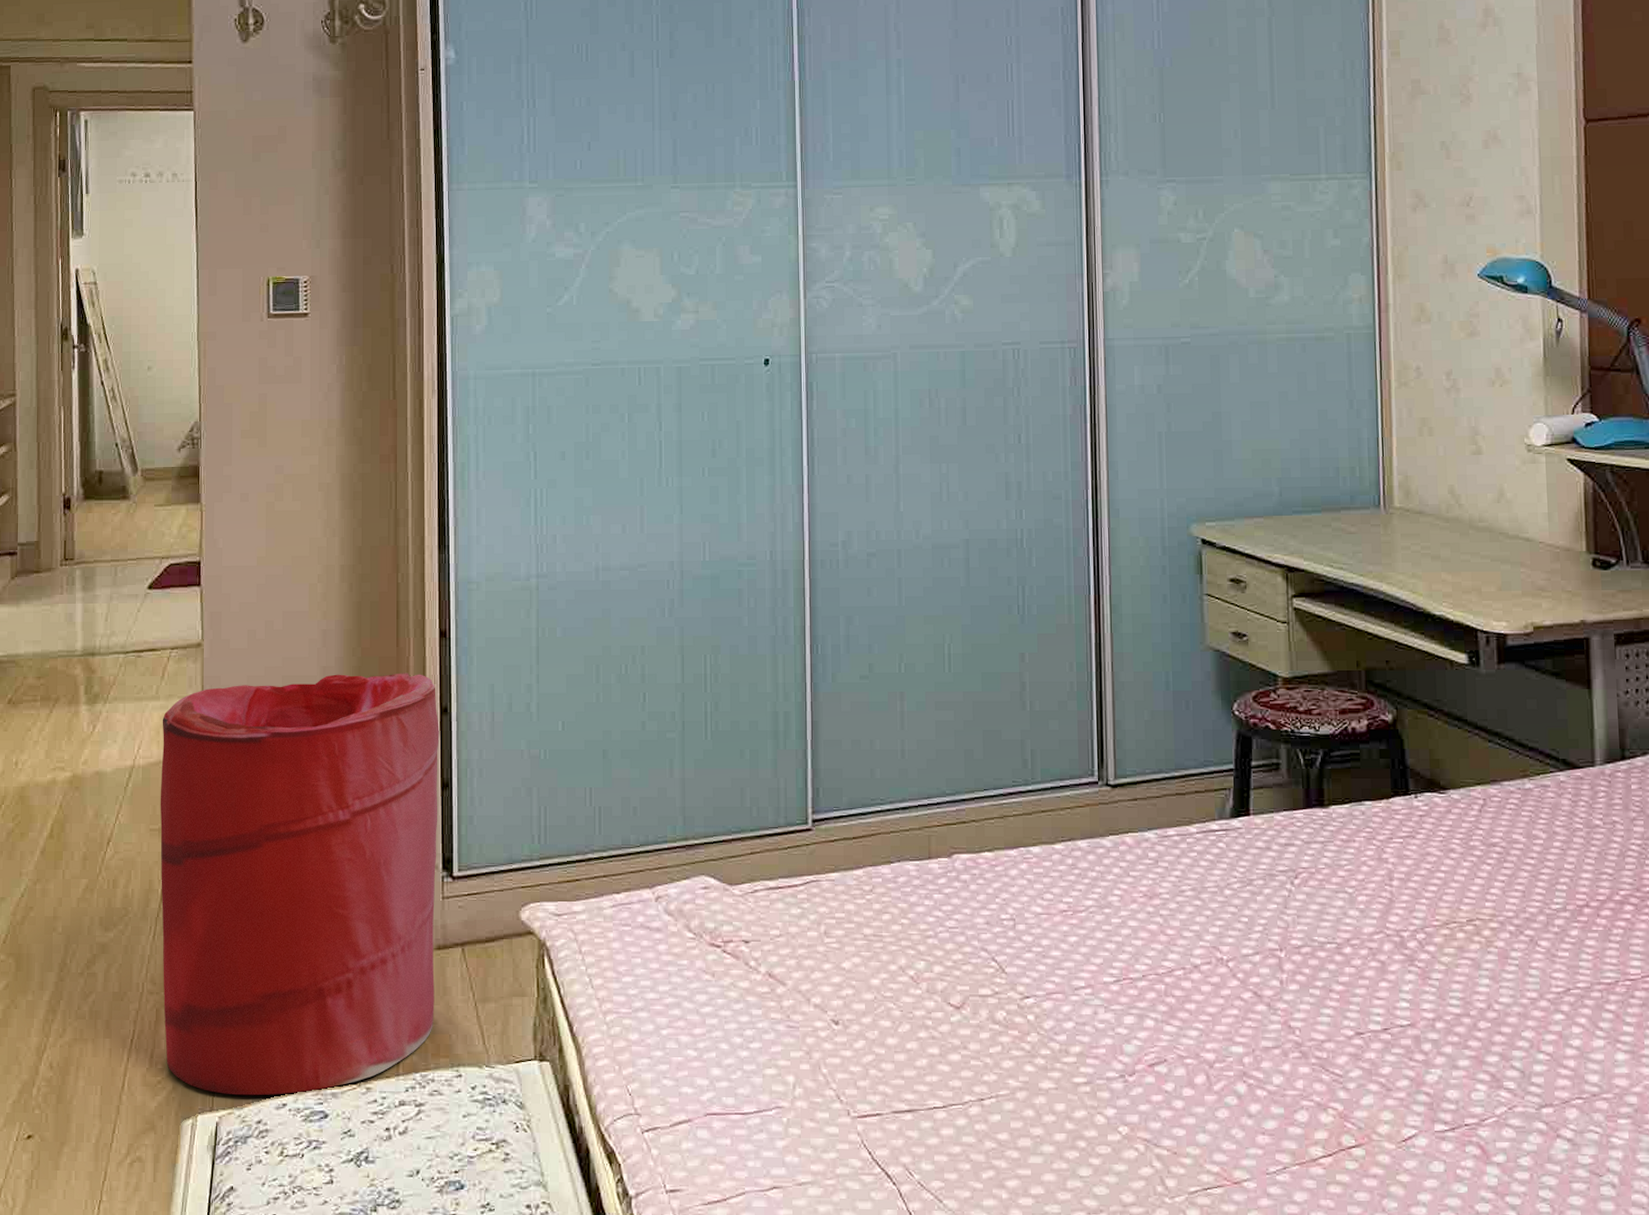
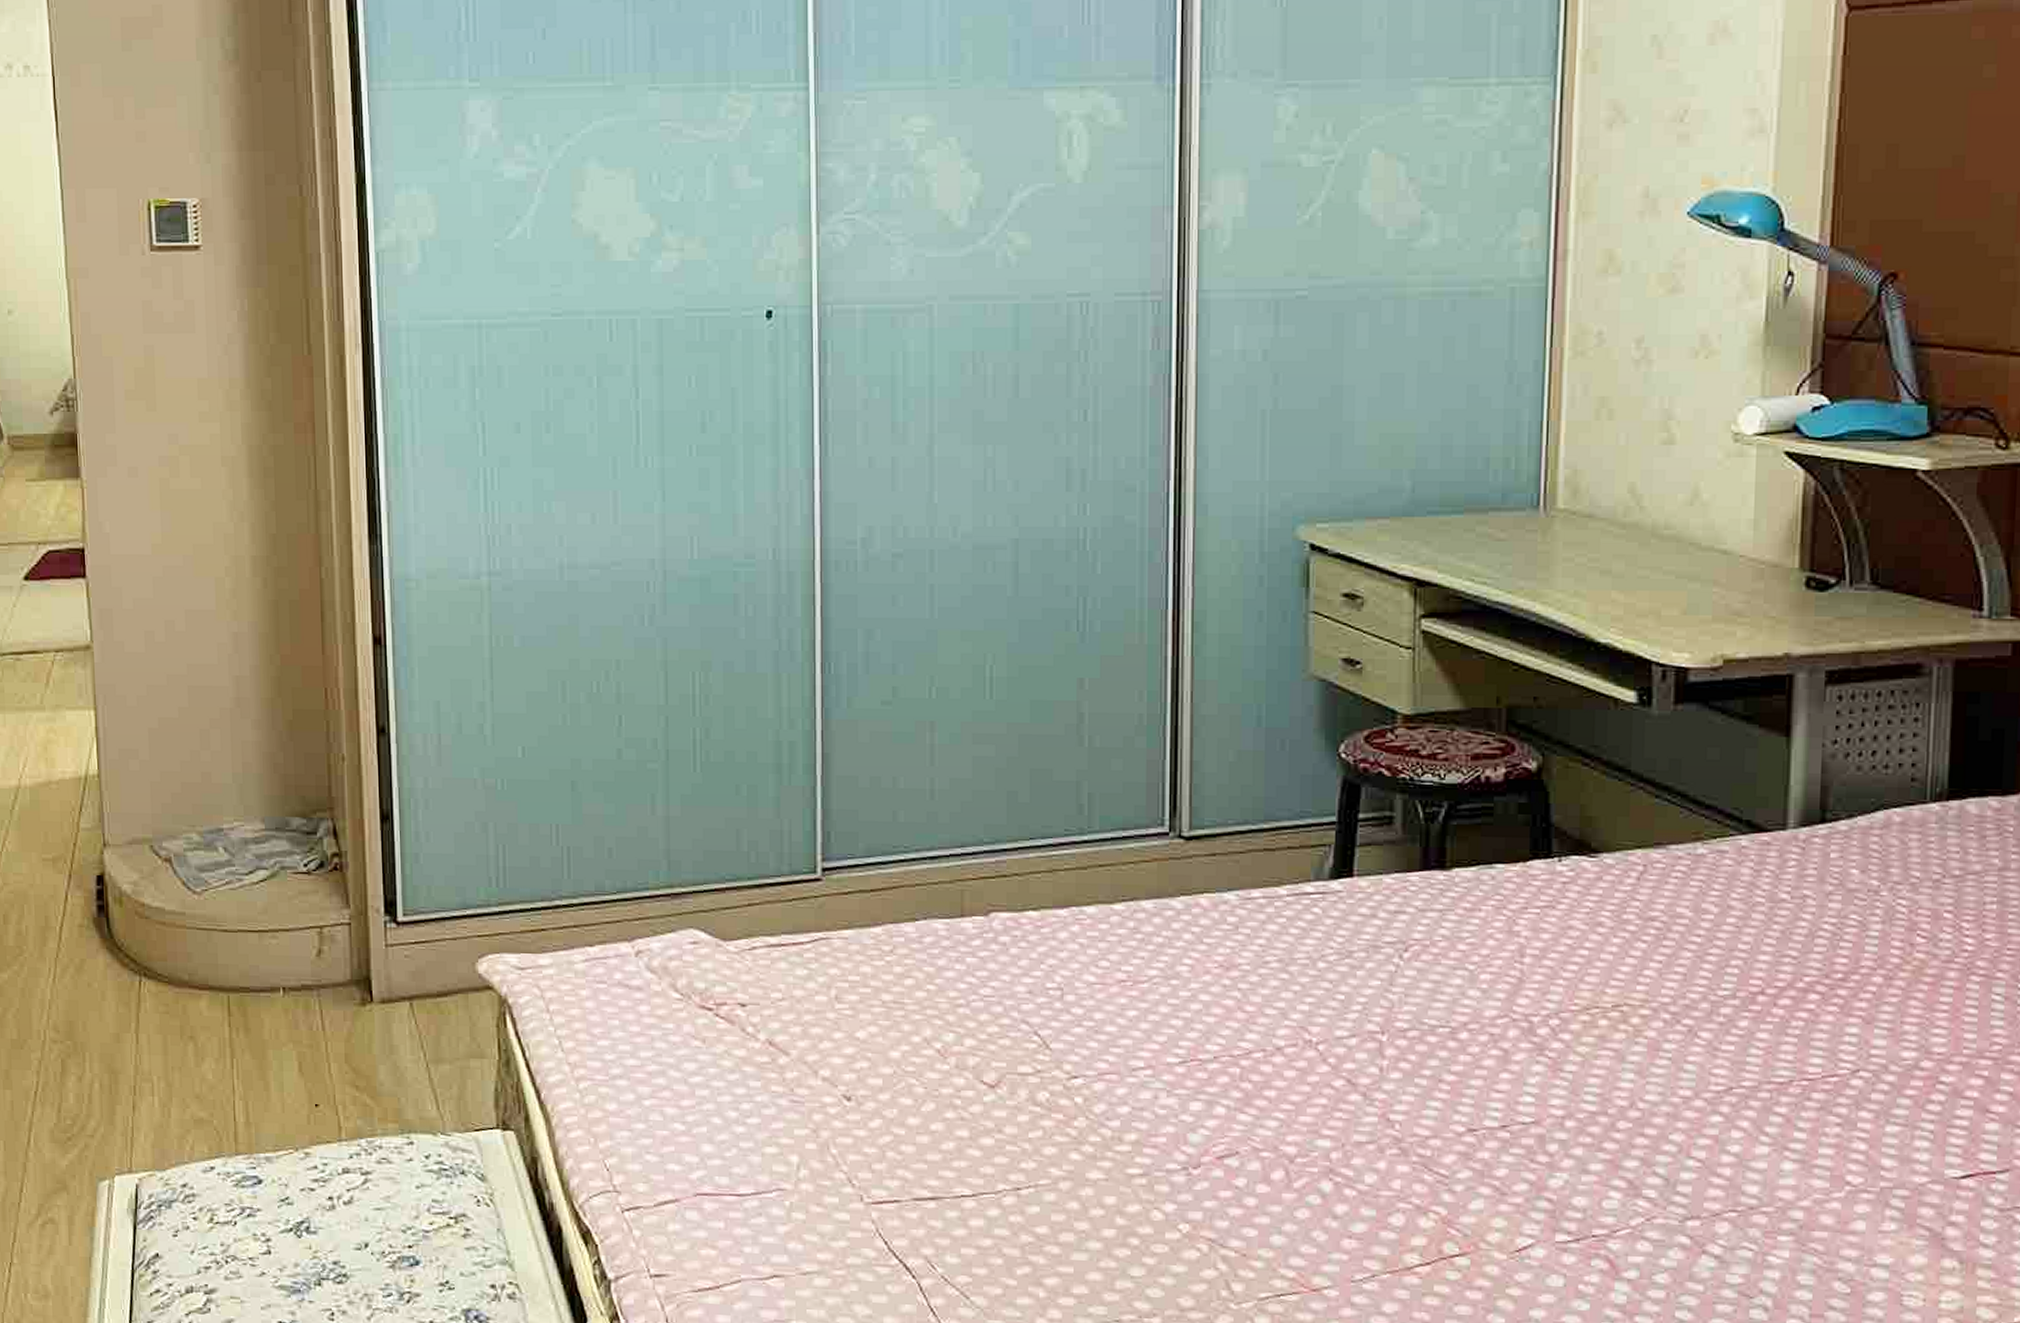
laundry hamper: present [160,673,439,1096] -> none [49,685,380,1157]

